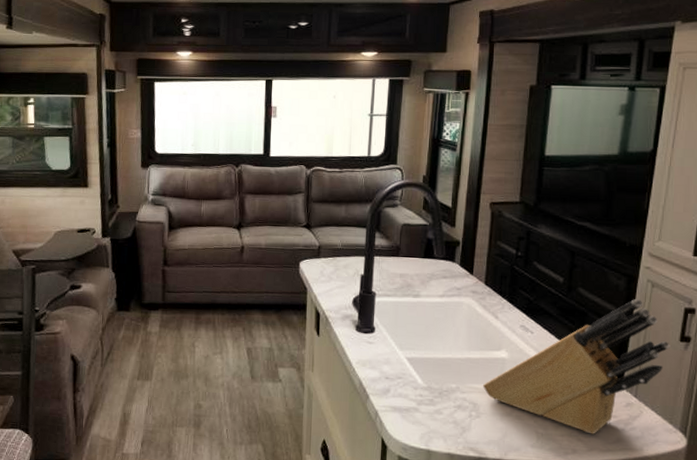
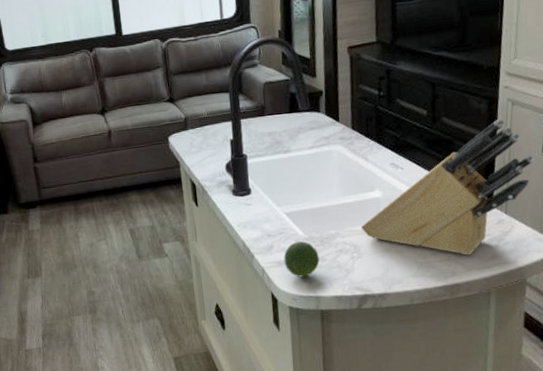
fruit: none [399,389,436,428] -> present [283,241,320,278]

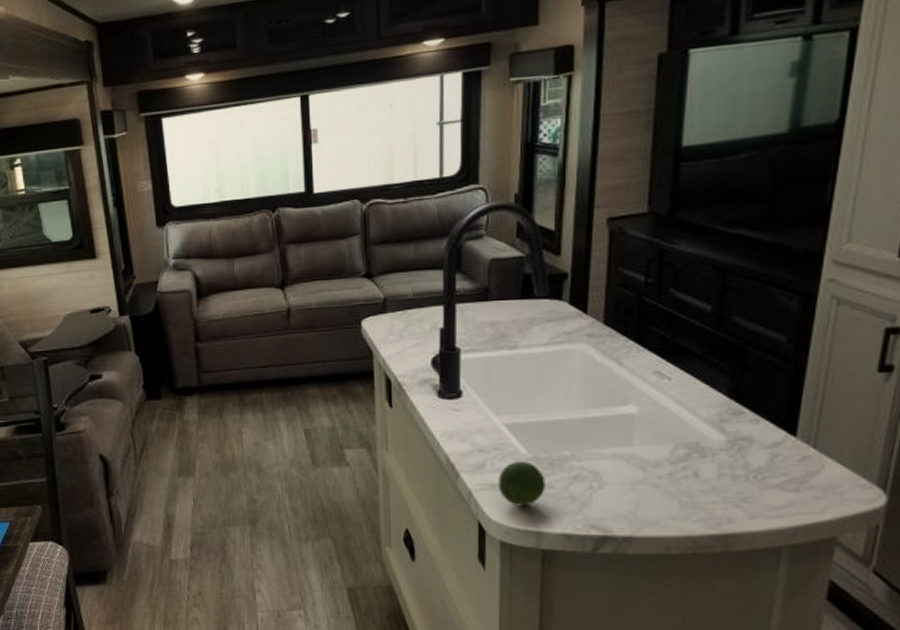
knife block: present [361,118,534,256] -> none [606,321,864,498]

